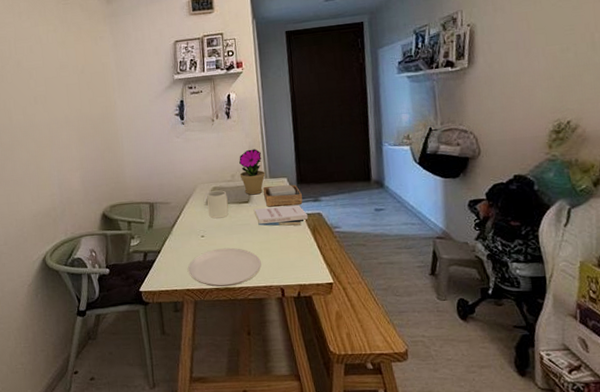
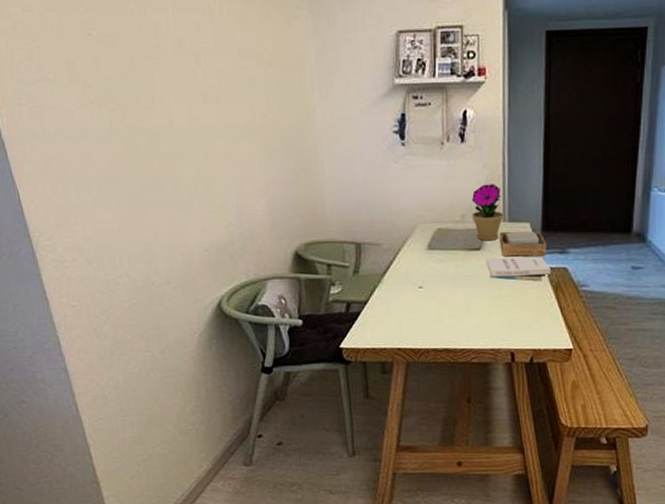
plate: present [188,247,262,287] -> none [401,302,490,348]
mug: present [206,190,229,219] -> none [428,233,455,267]

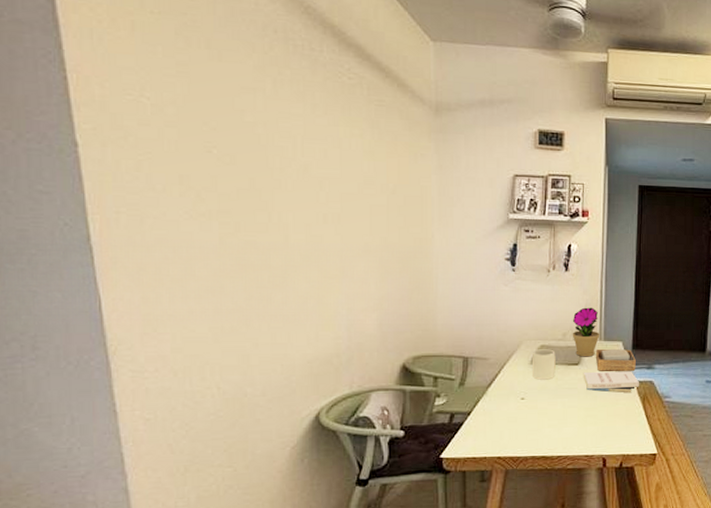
mug: none [428,233,455,267] -> present [531,349,556,380]

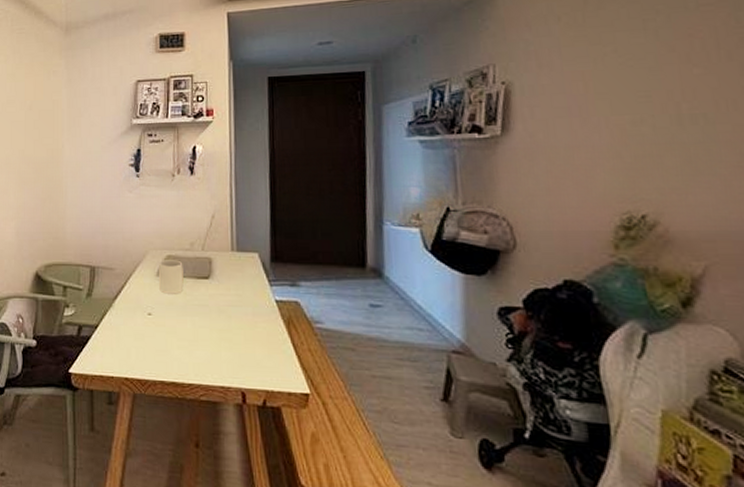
flower pot: present [572,307,600,357] -> none [200,214,232,270]
books: present [583,371,639,393] -> none [214,287,282,314]
napkin holder: present [595,348,636,372] -> none [227,260,276,289]

